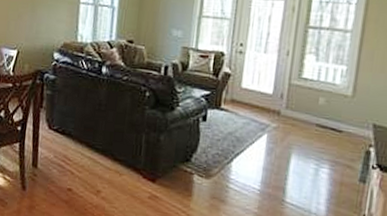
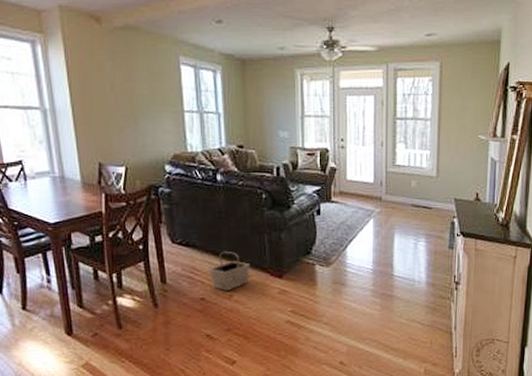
basket: none [80,145,123,186] -> present [209,252,250,290]

